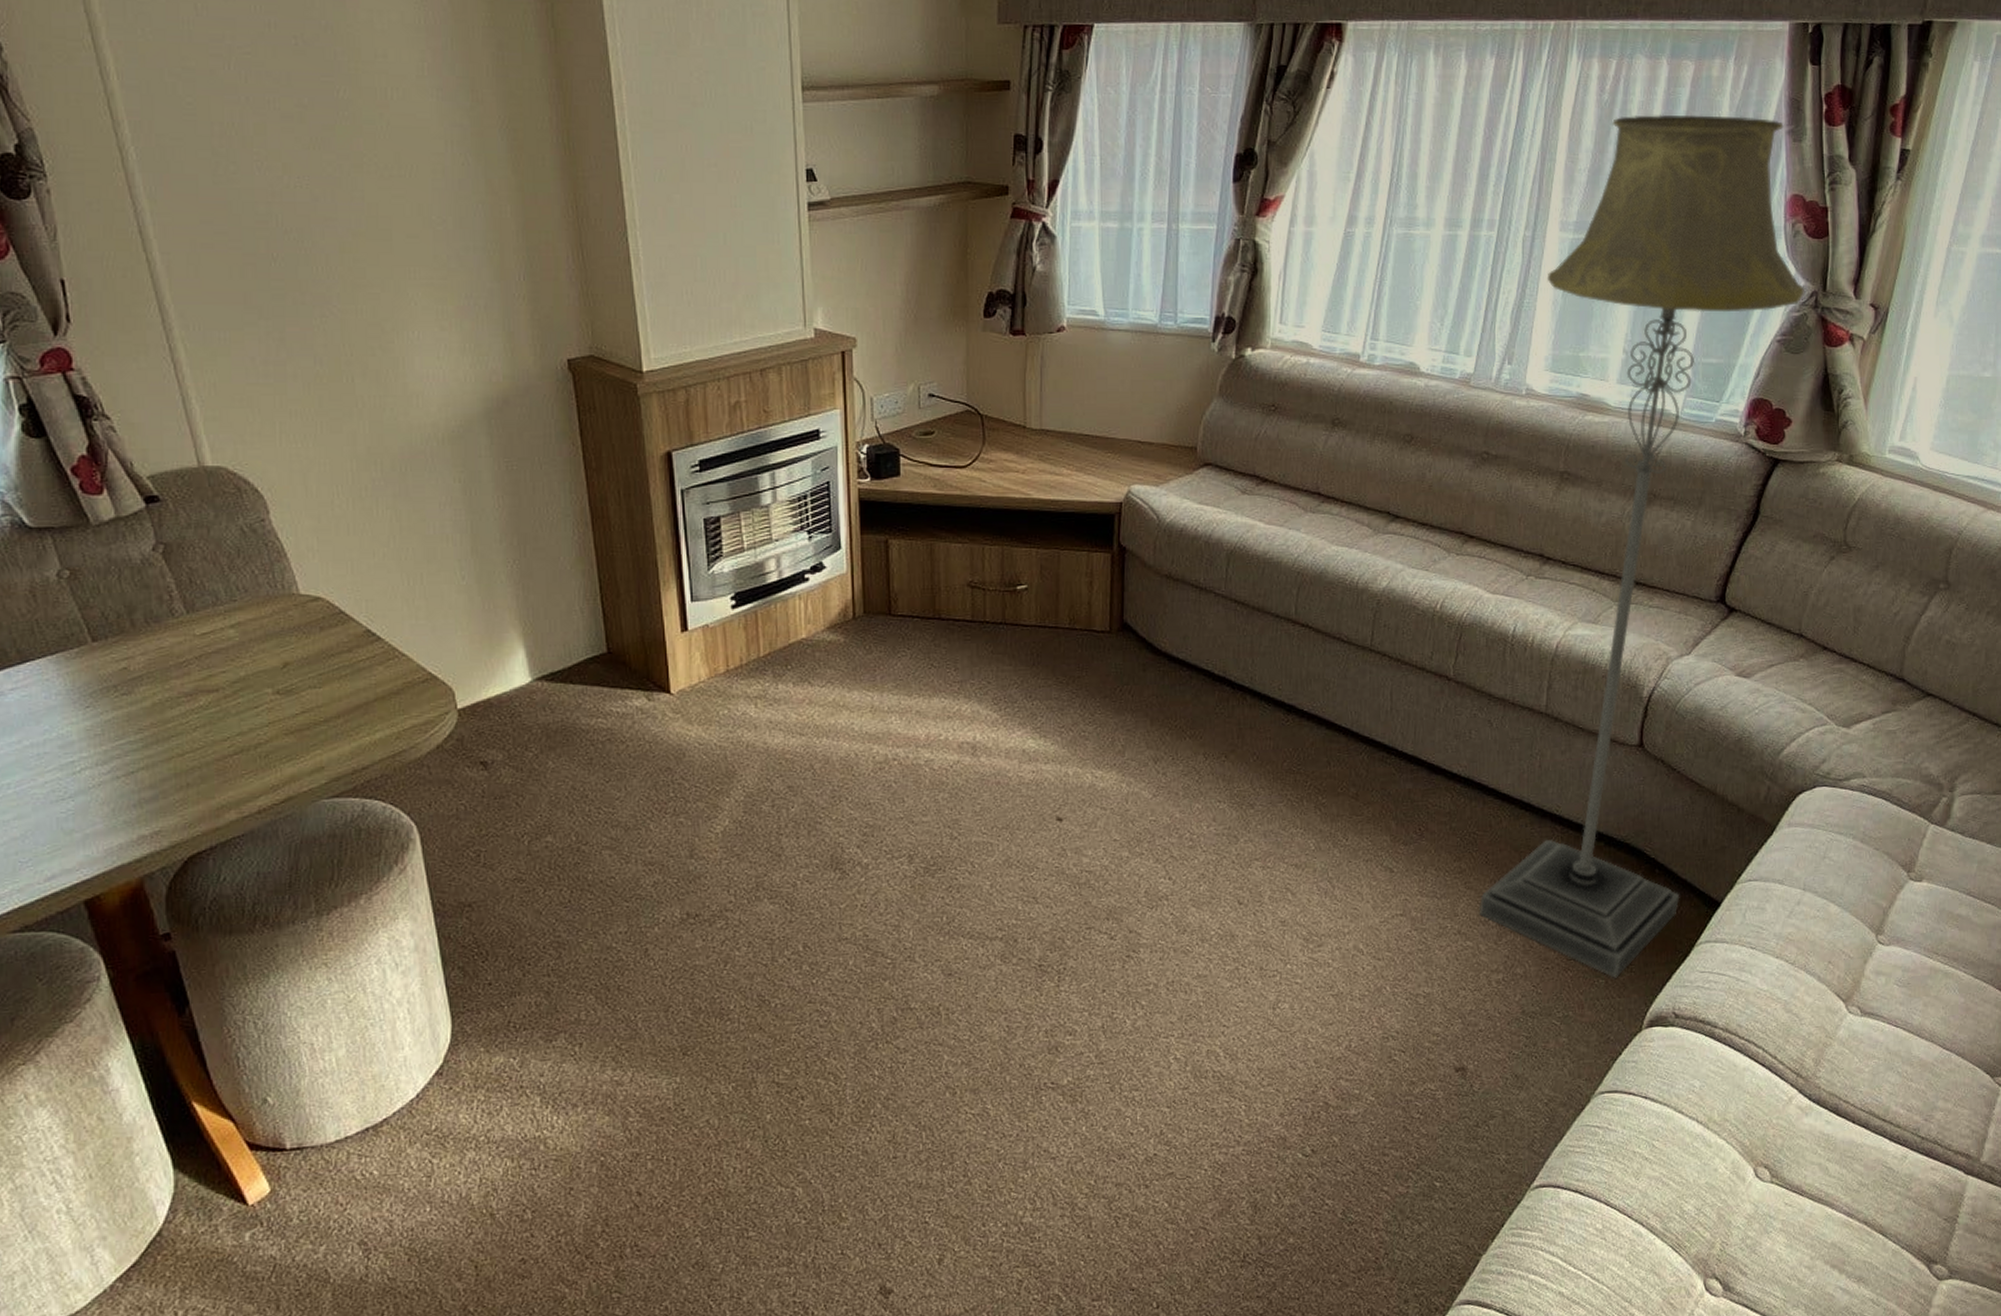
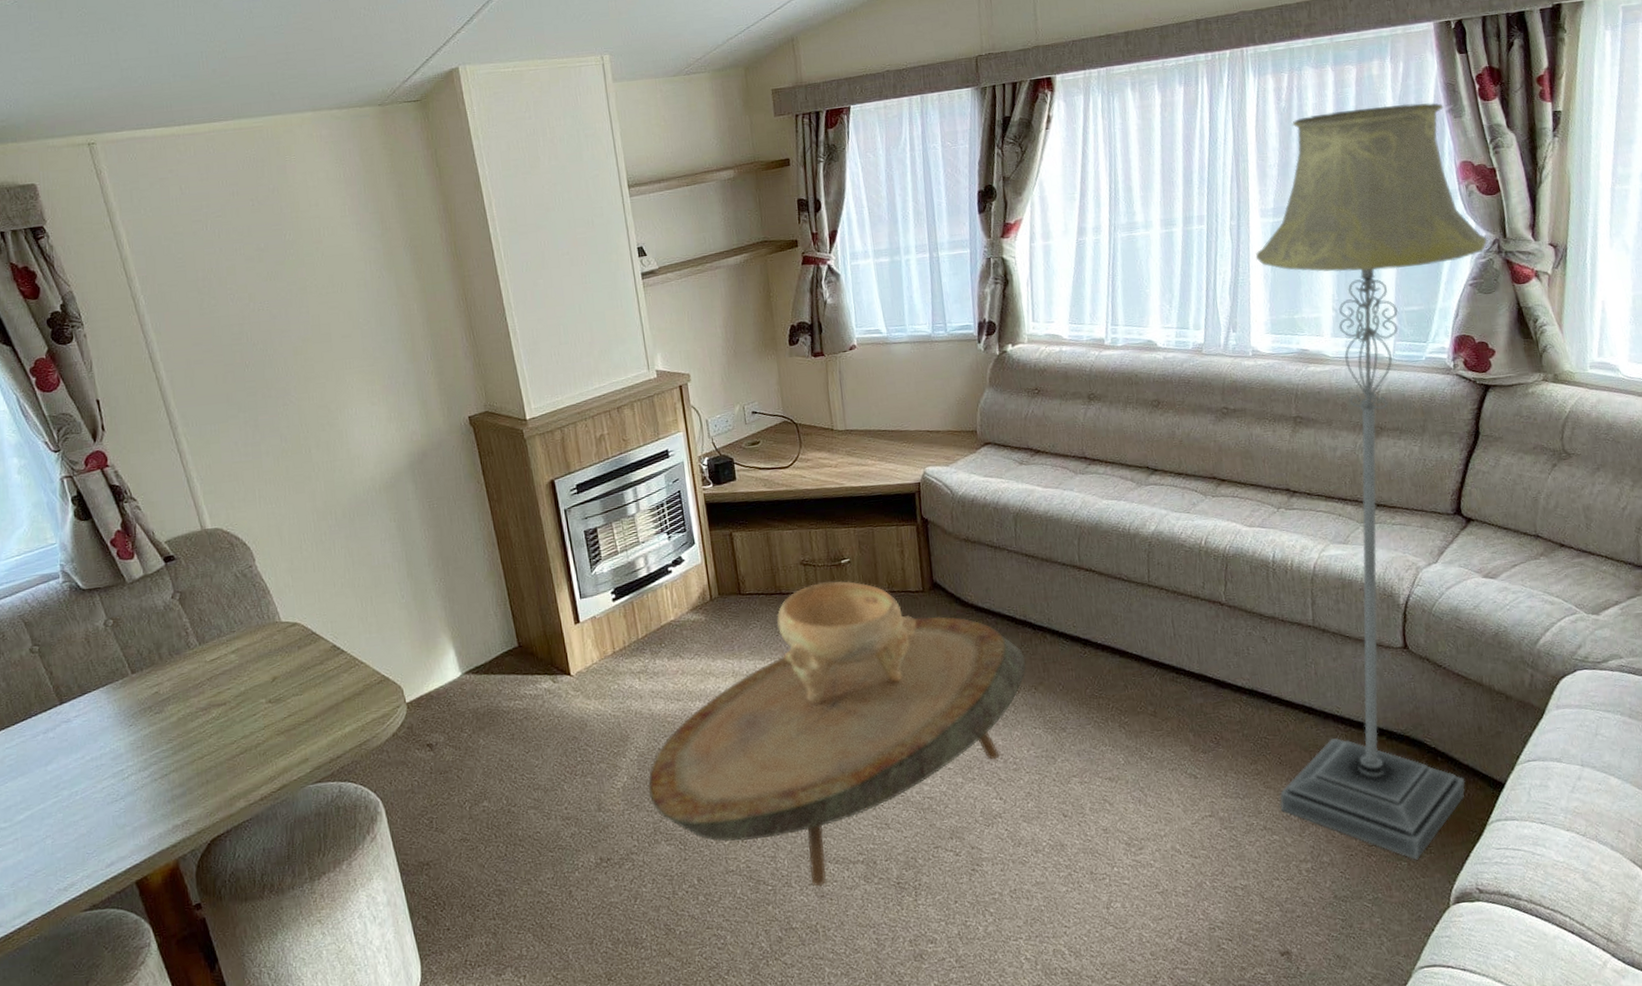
coffee table: none [754,661,1219,964] -> present [648,615,1026,887]
decorative bowl: none [932,610,1097,753] -> present [776,580,917,704]

